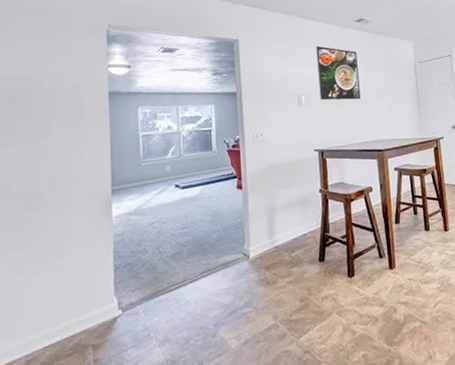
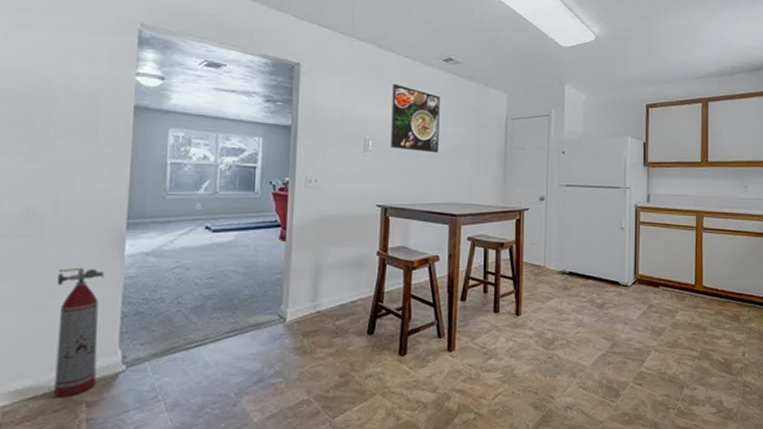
fire extinguisher: none [60,231,98,344] -> present [54,267,105,398]

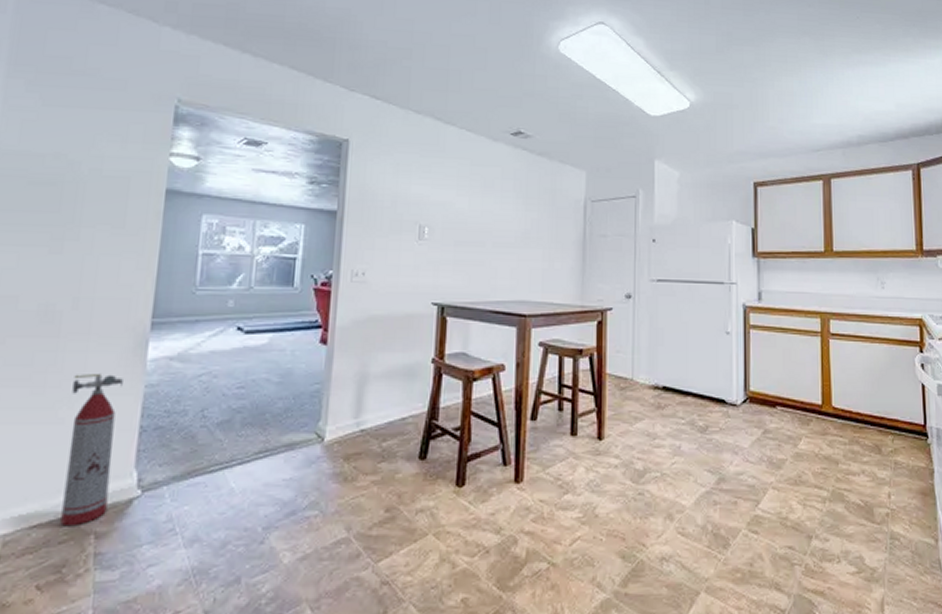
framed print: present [390,83,440,153] -> none [449,161,507,242]

